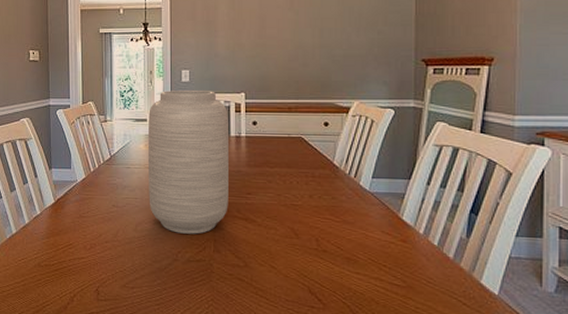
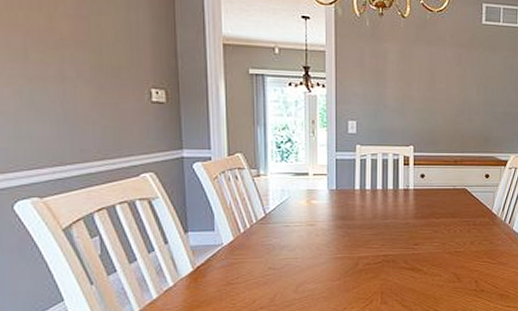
vase: present [149,91,228,234] -> none [310,142,397,290]

